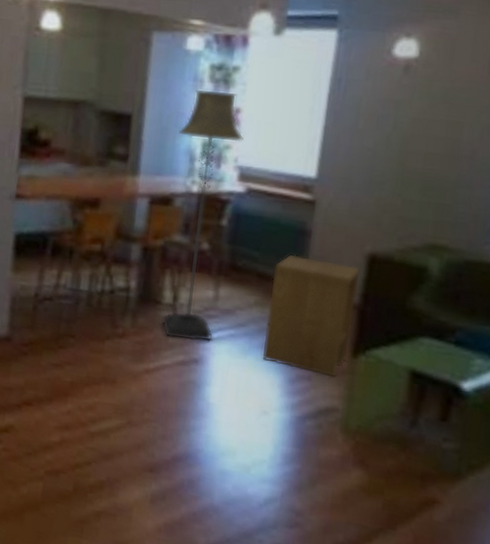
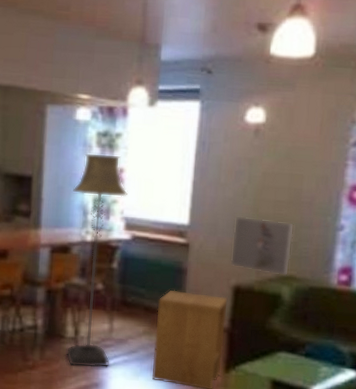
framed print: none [366,169,449,246] -> present [230,215,295,277]

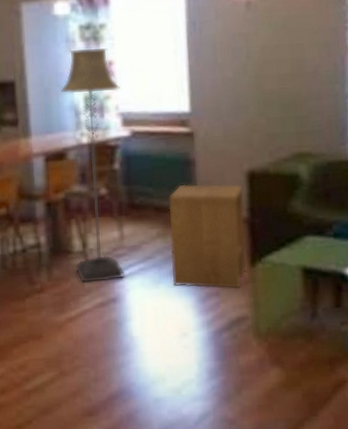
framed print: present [230,215,295,277] -> none [237,94,304,154]

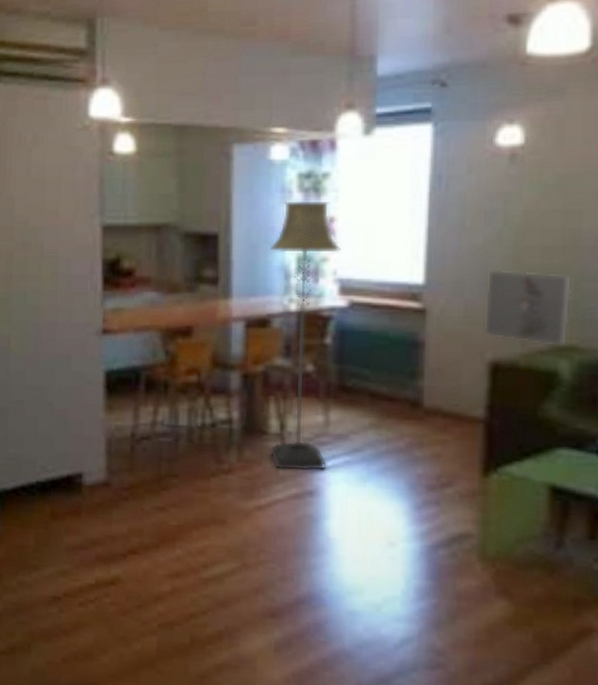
side table: present [168,184,247,288] -> none [383,369,483,499]
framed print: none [237,94,304,154] -> present [484,268,573,347]

